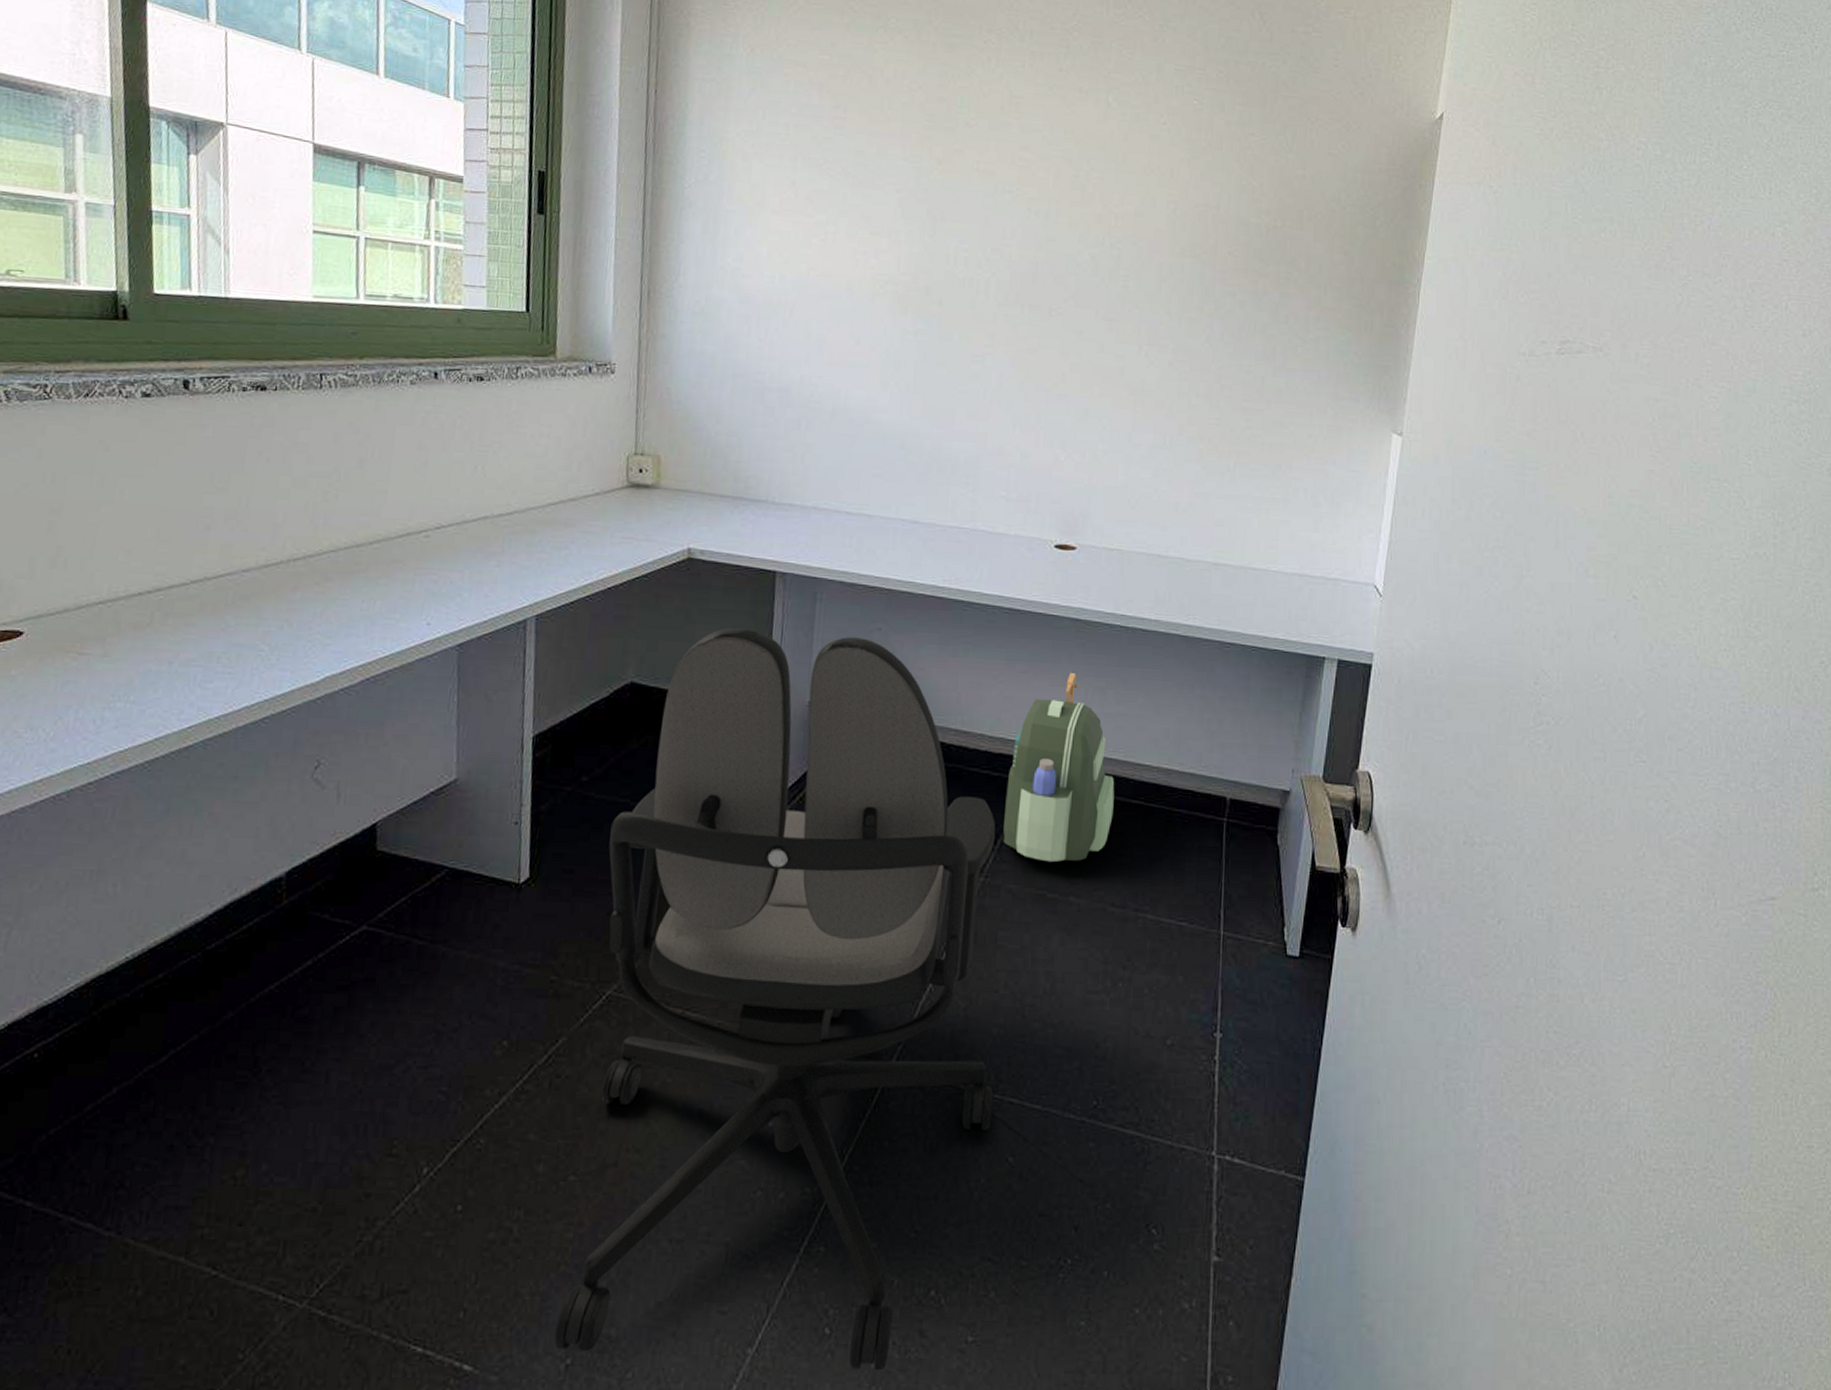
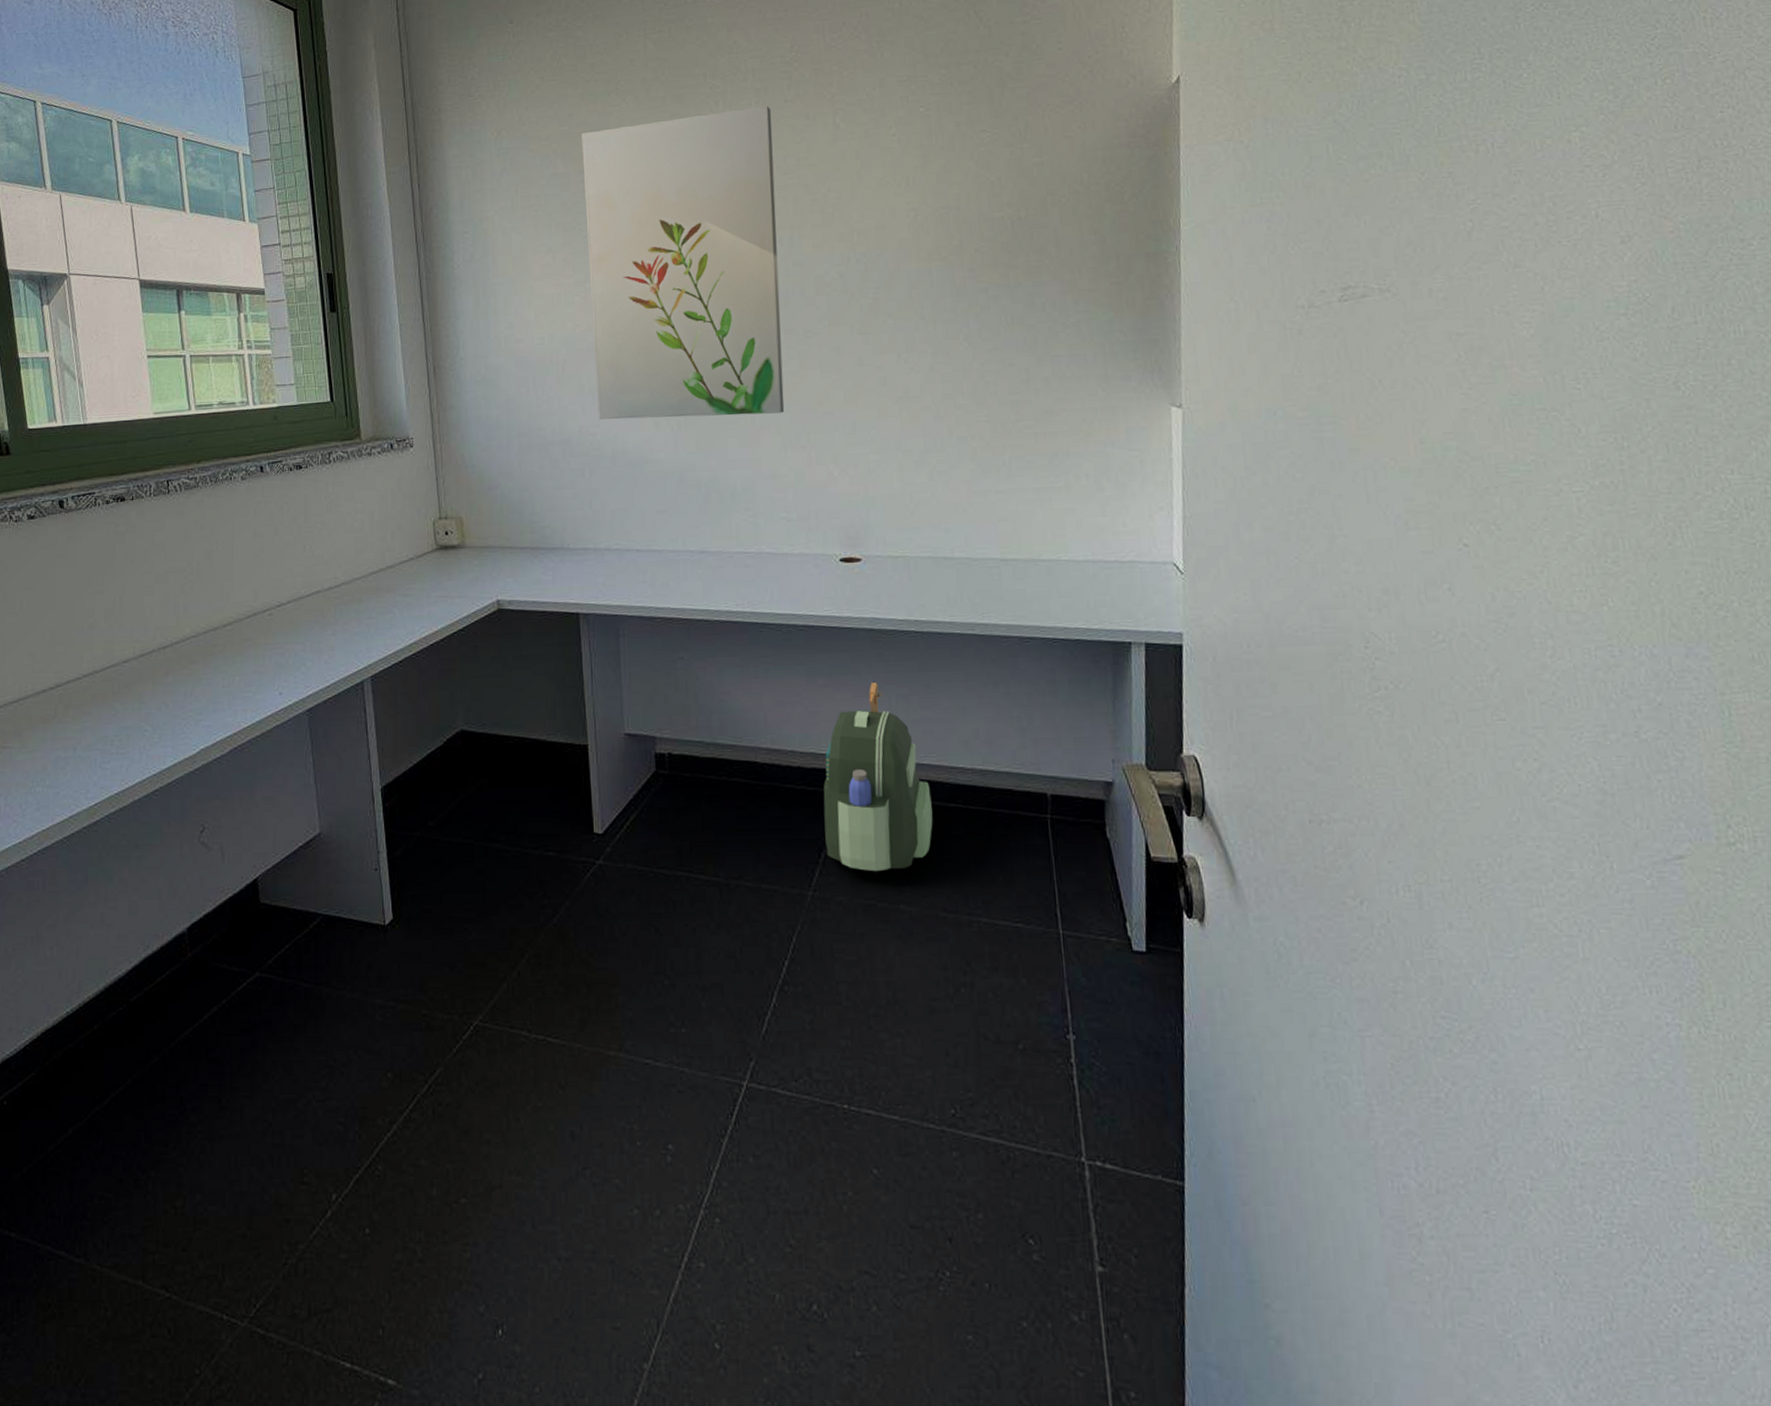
office chair: present [554,627,996,1371] -> none [459,668,851,1386]
wall art: none [822,65,1045,389] -> present [582,105,785,420]

